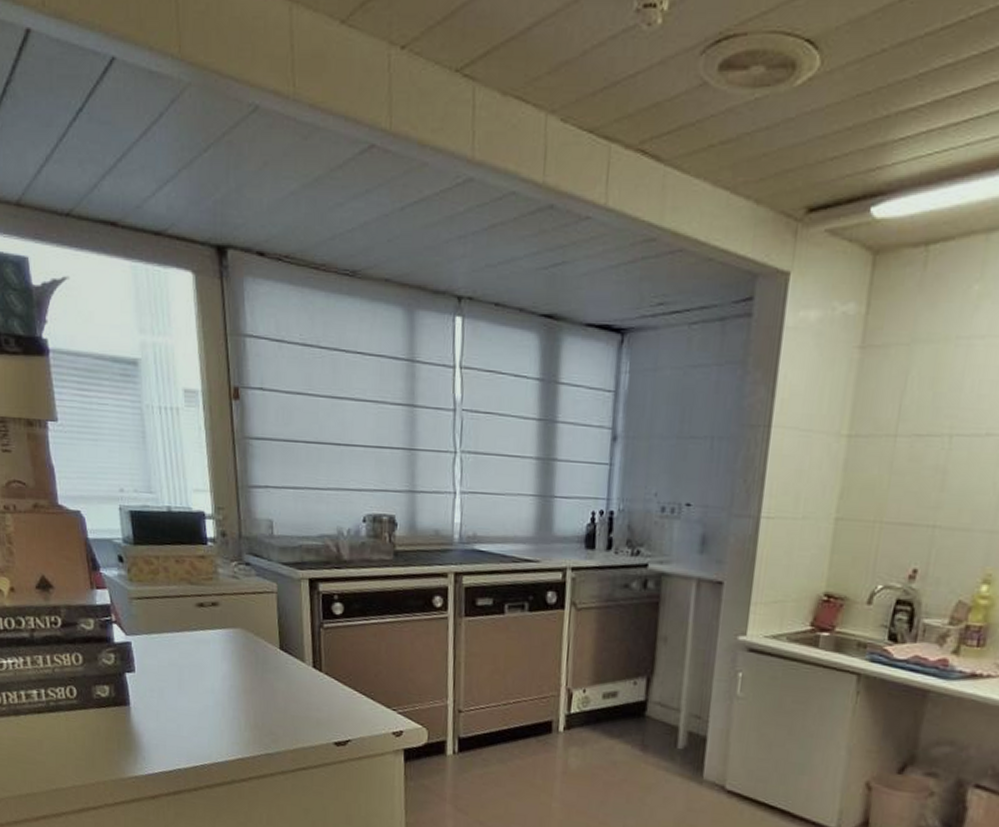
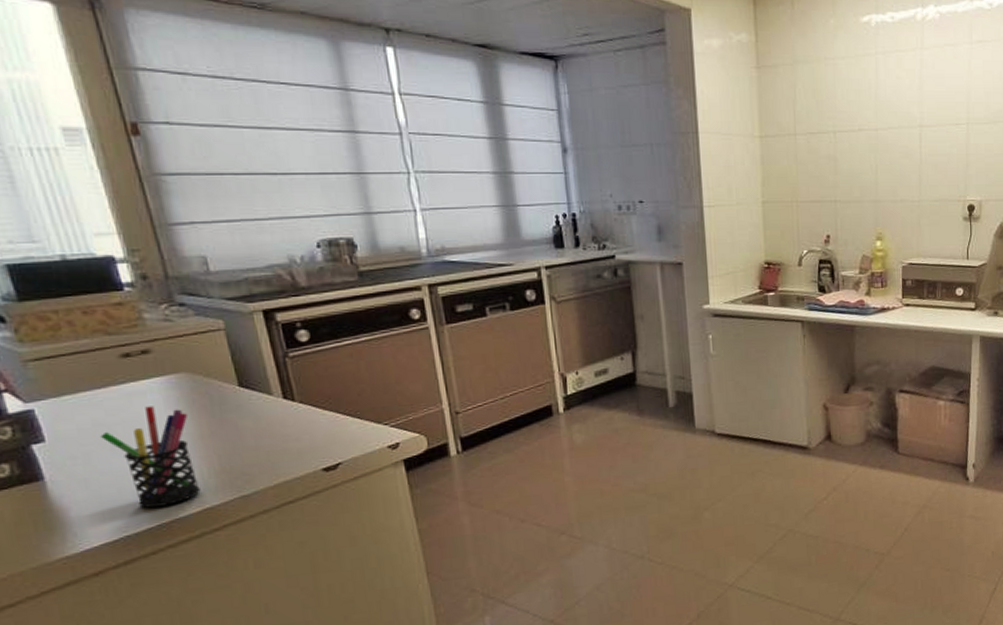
pen holder: none [173,654,238,749] -> present [100,406,201,509]

